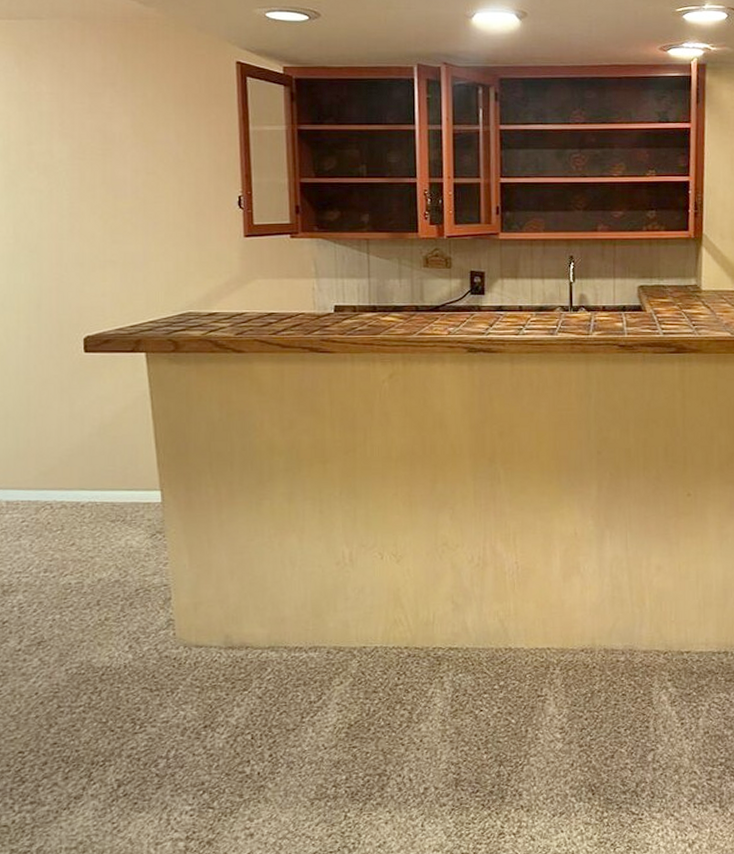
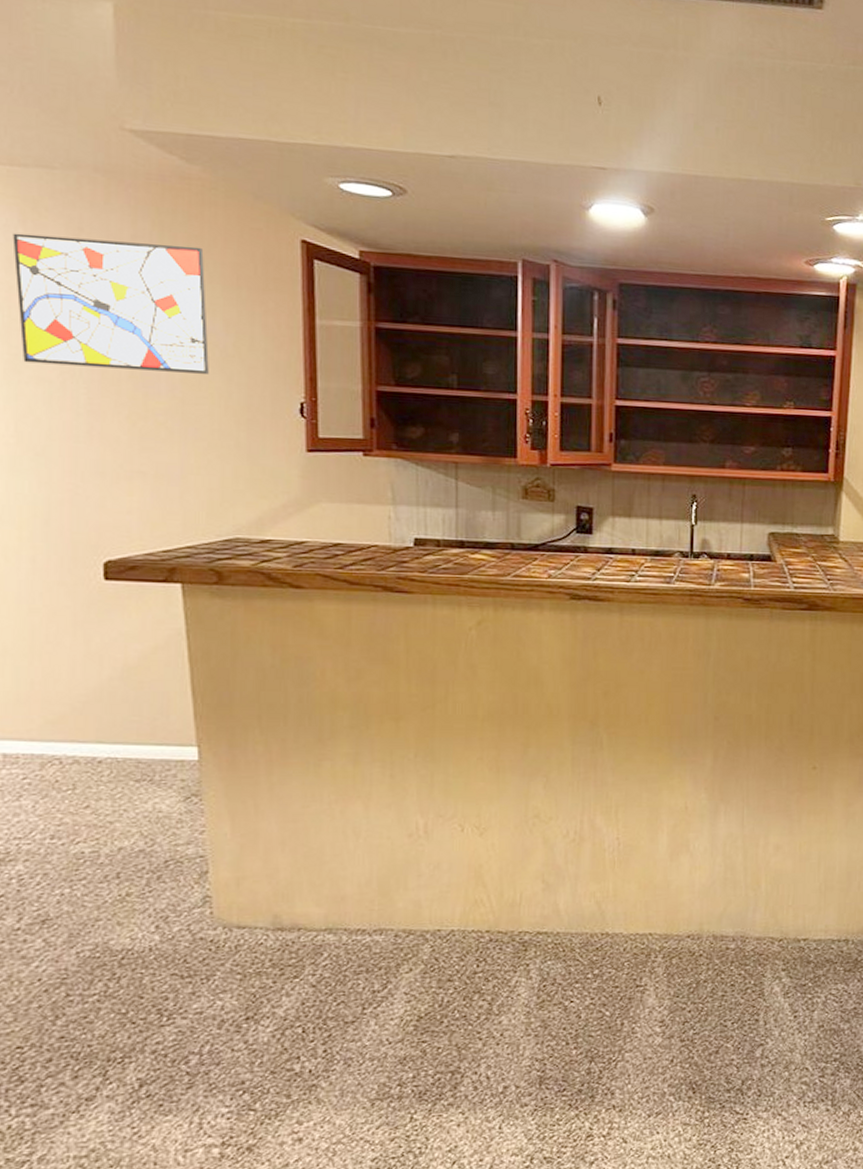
wall art: none [11,73,164,177] -> present [12,233,209,374]

